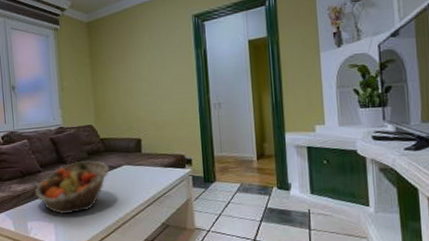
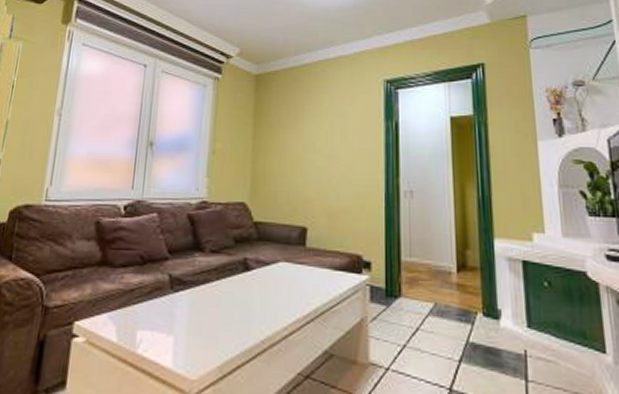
fruit basket: present [35,161,109,214] -> none [154,250,260,324]

